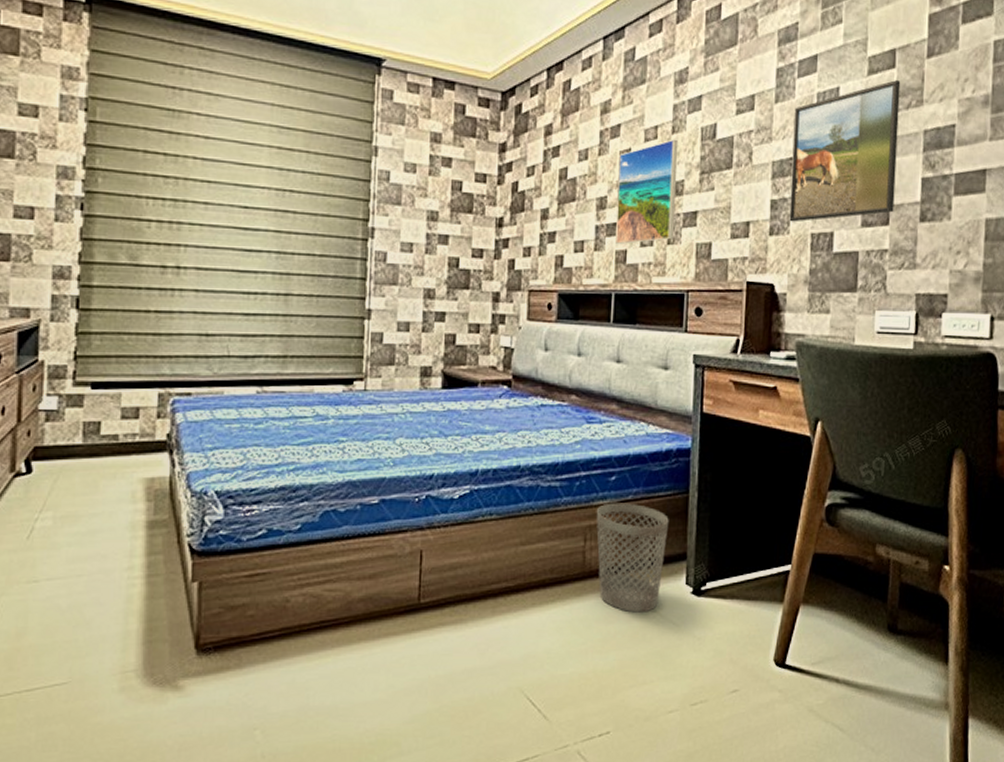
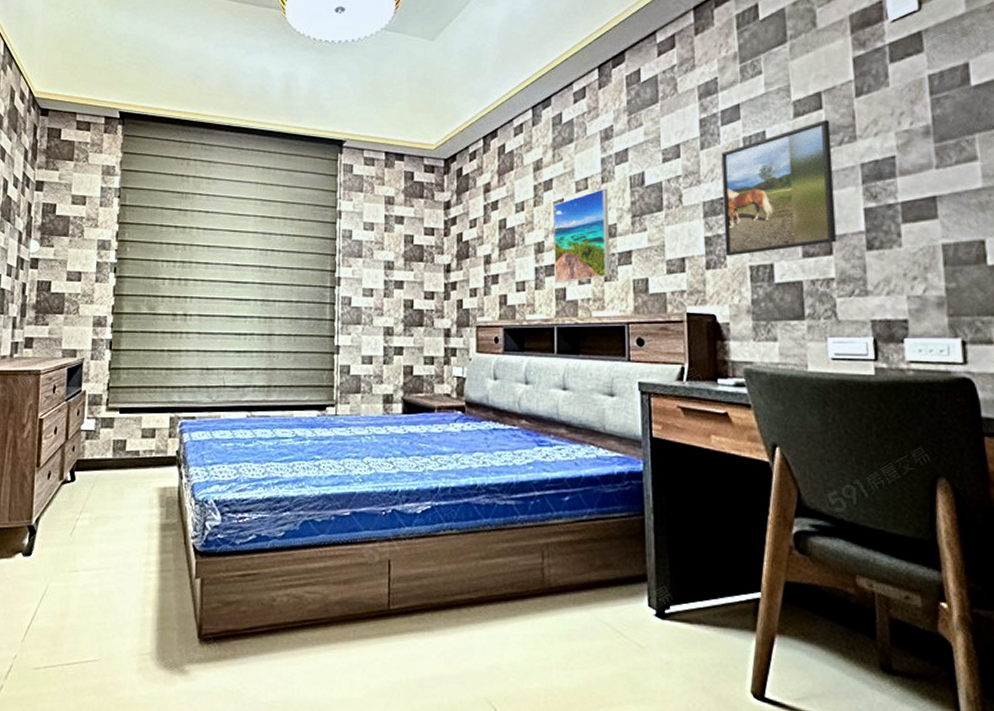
wastebasket: present [596,503,669,613] -> none [552,522,626,632]

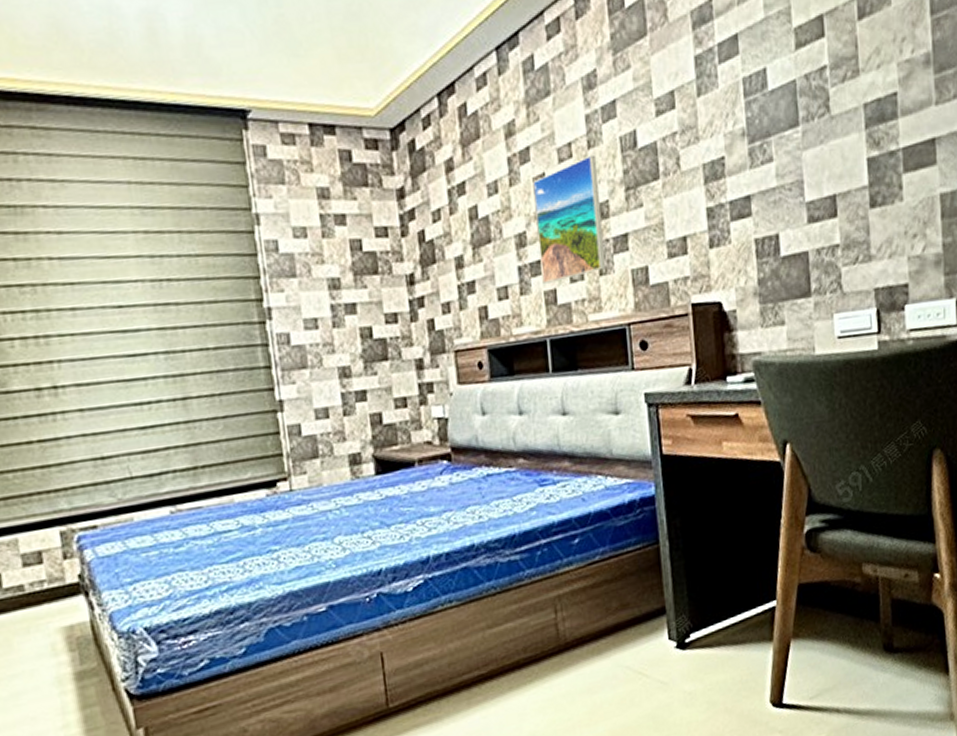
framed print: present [721,120,837,256] -> none [720,51,841,230]

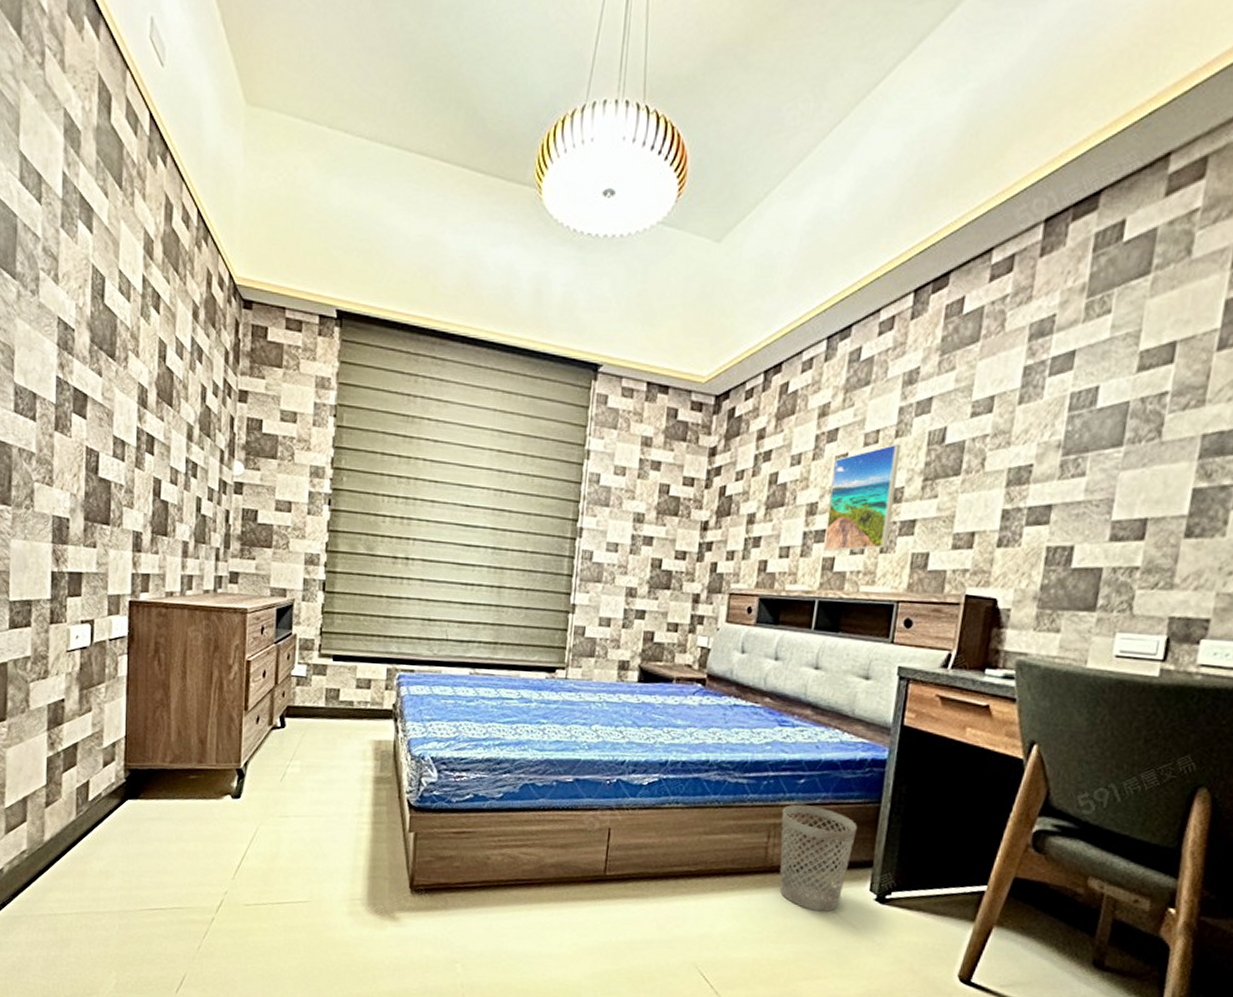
wastebasket: none [563,564,643,679] -> present [779,804,857,912]

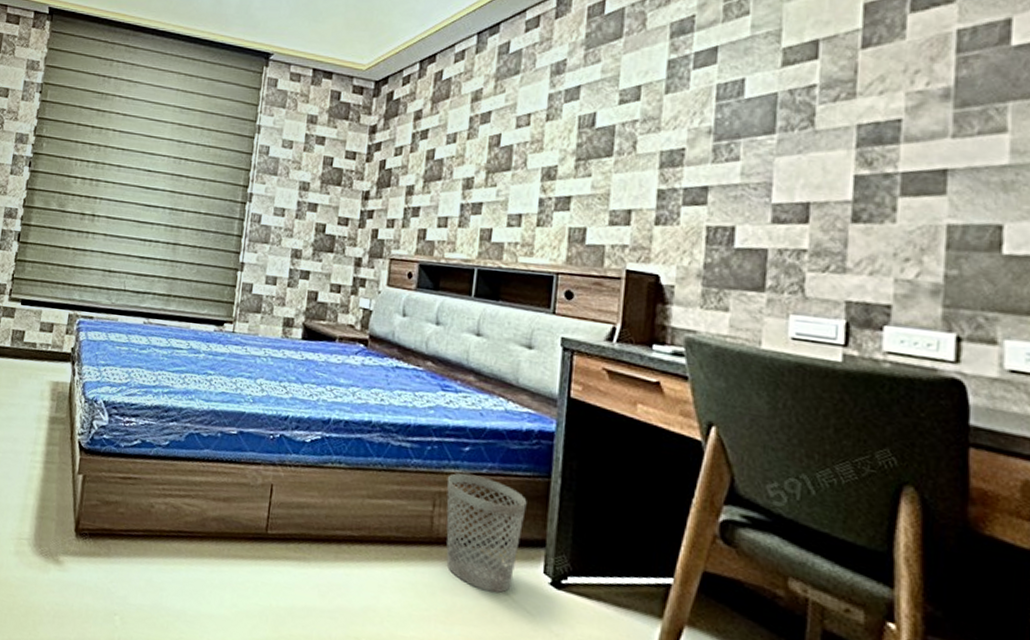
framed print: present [823,443,902,551] -> none [481,126,553,223]

